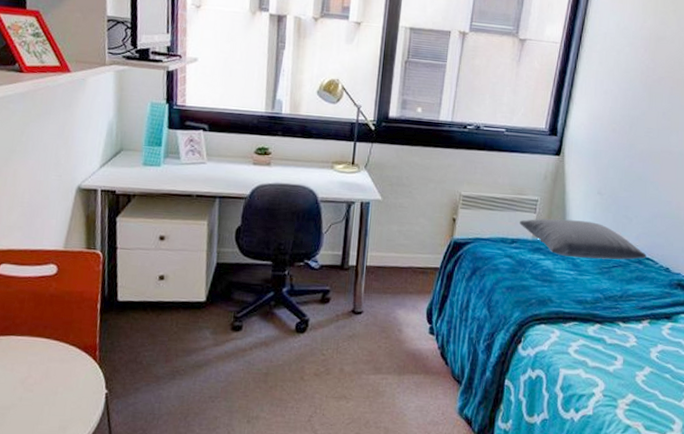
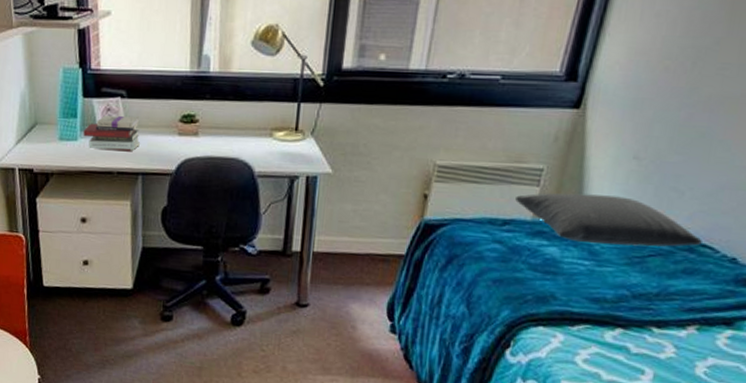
books: none [166,145,219,178] -> present [83,115,140,152]

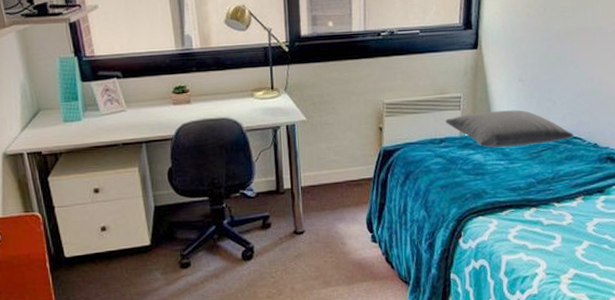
books: present [83,115,140,152] -> none [86,93,140,126]

